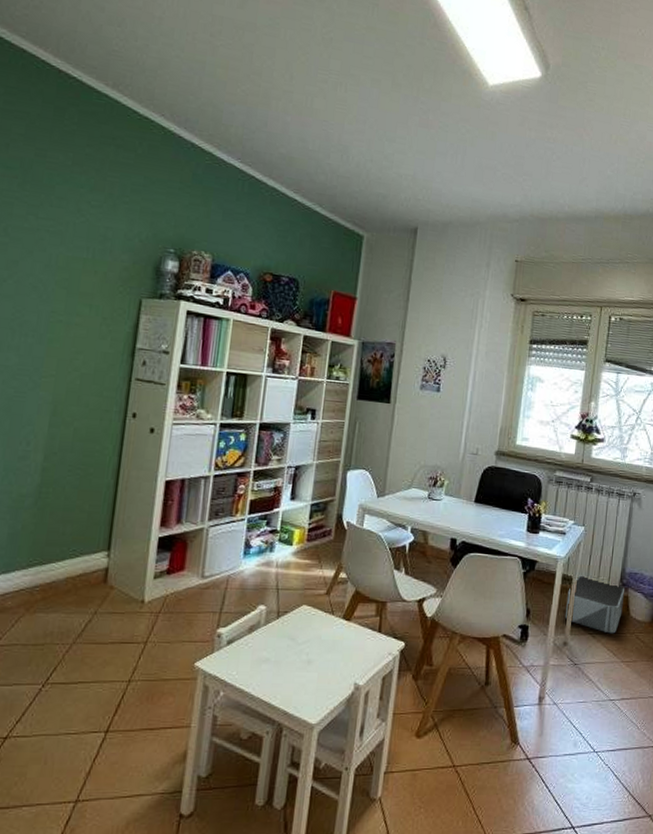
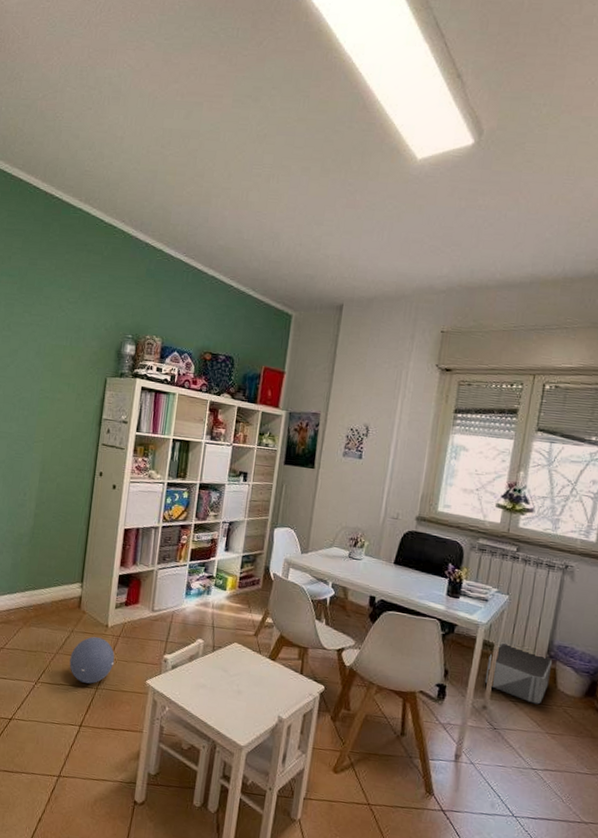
ball: none [91,617,154,676] -> present [69,636,115,684]

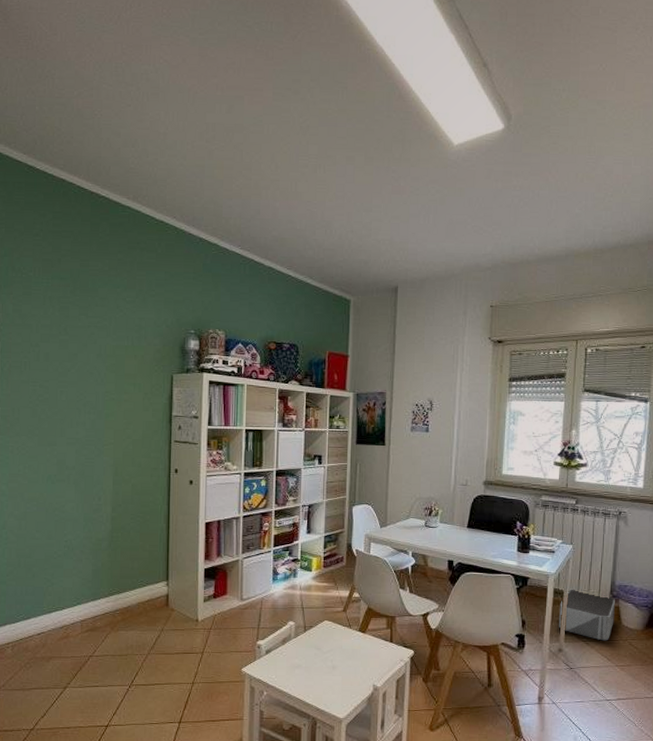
ball: present [69,636,115,684] -> none [162,633,208,679]

